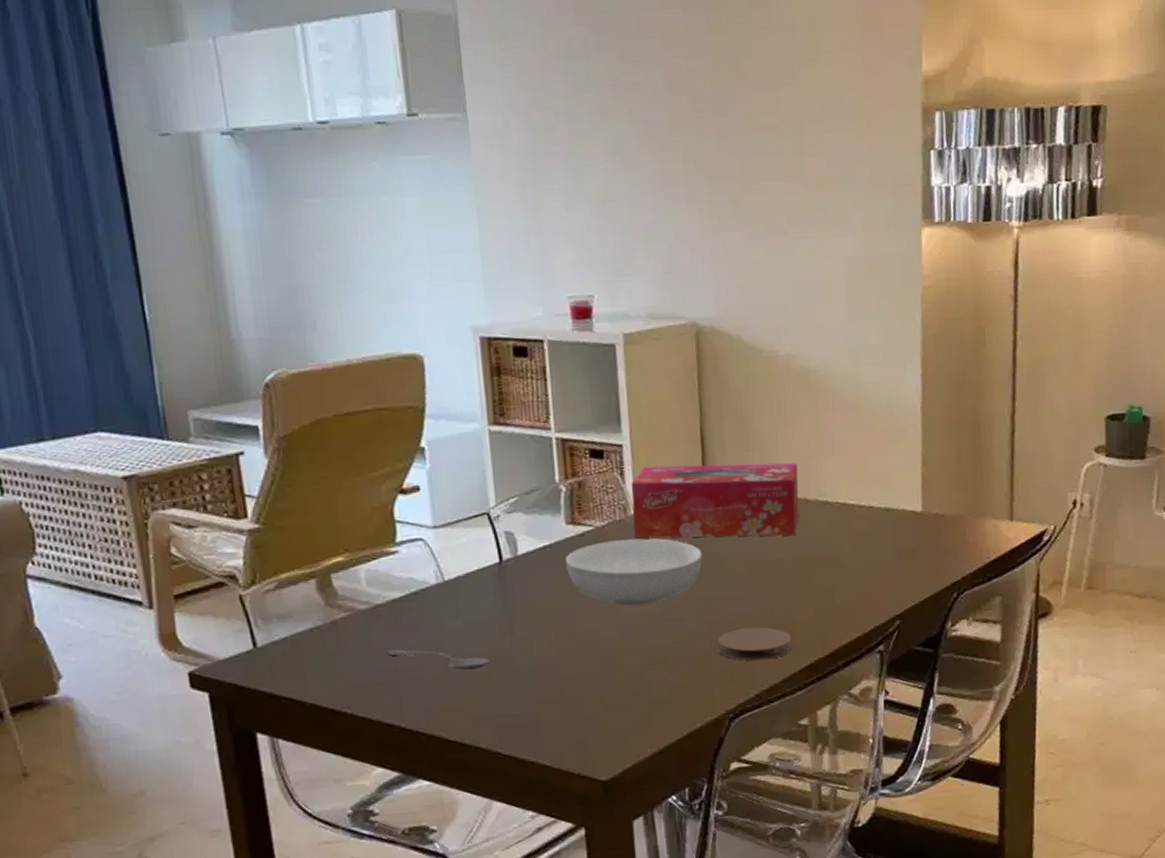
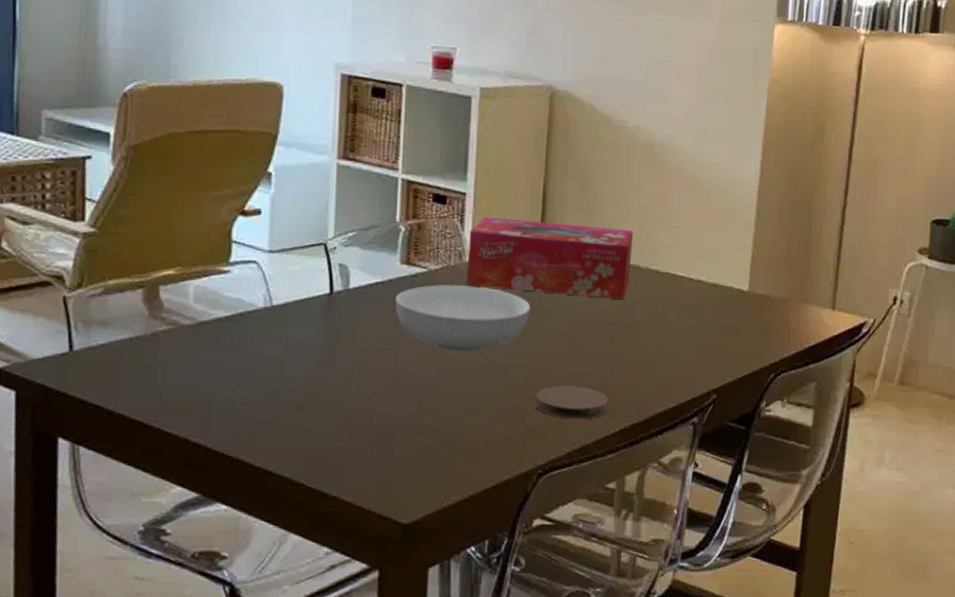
spoon: present [388,649,491,670] -> none [205,368,307,397]

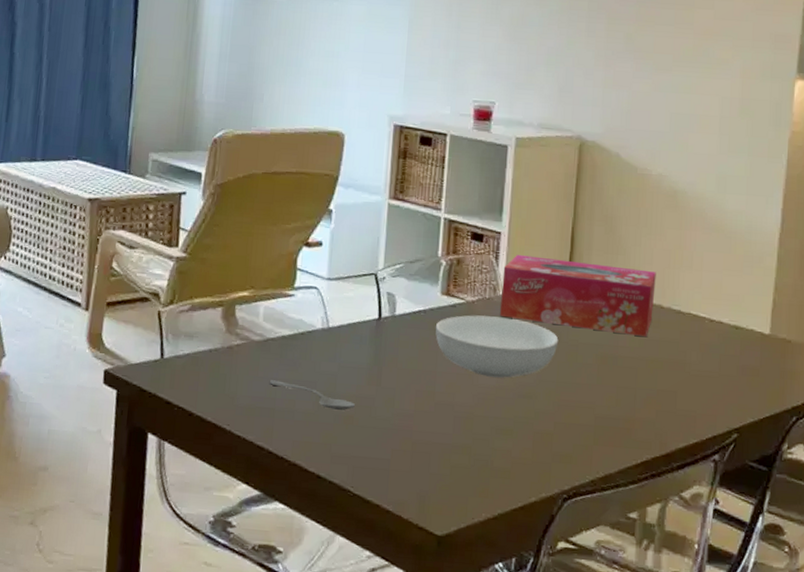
spoon: none [205,368,307,397] -> present [270,380,356,410]
coaster: present [535,385,608,420] -> none [561,415,631,449]

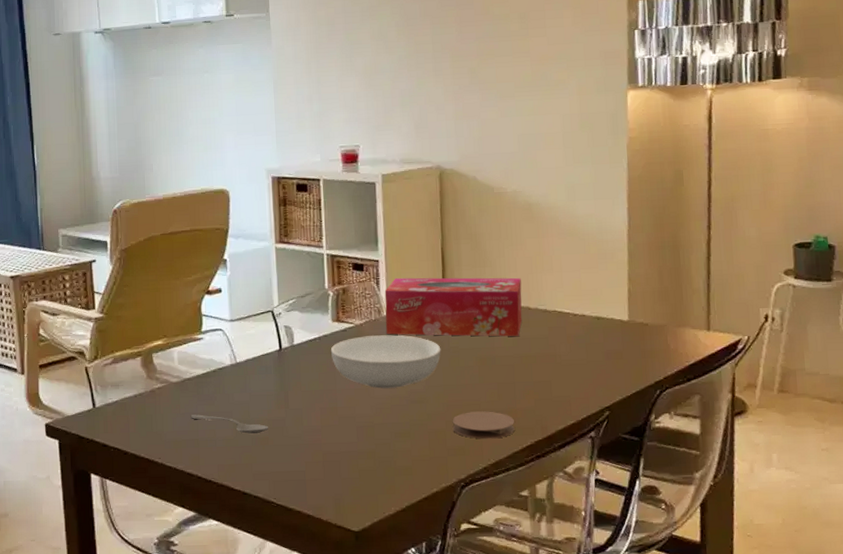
coaster: none [561,415,631,449] -> present [452,411,515,439]

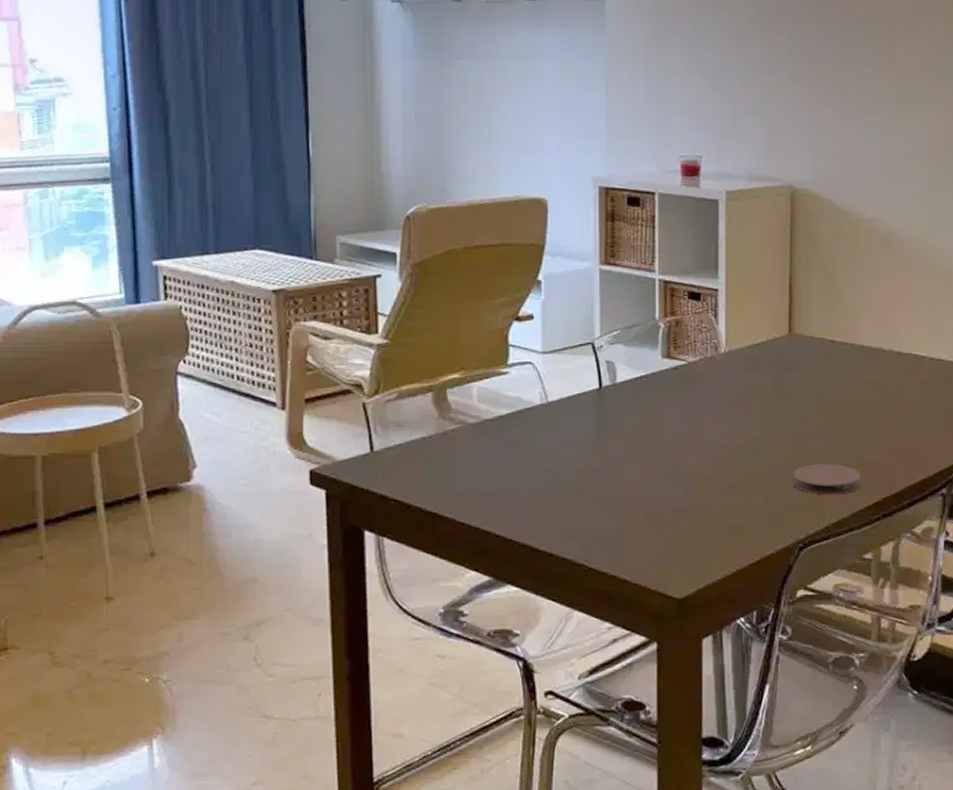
spoon: present [191,414,269,434] -> none [491,462,583,485]
serving bowl: present [330,335,441,389] -> none [658,375,784,436]
tissue box: present [384,277,523,337] -> none [723,311,876,381]

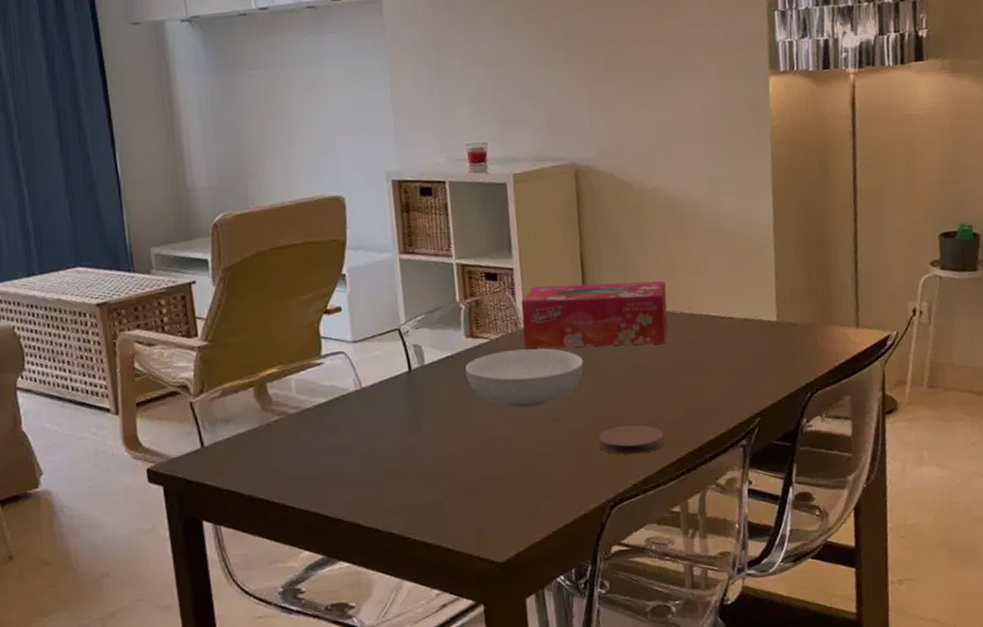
serving bowl: none [658,375,784,436] -> present [464,348,584,408]
tissue box: none [723,311,876,381] -> present [521,281,668,349]

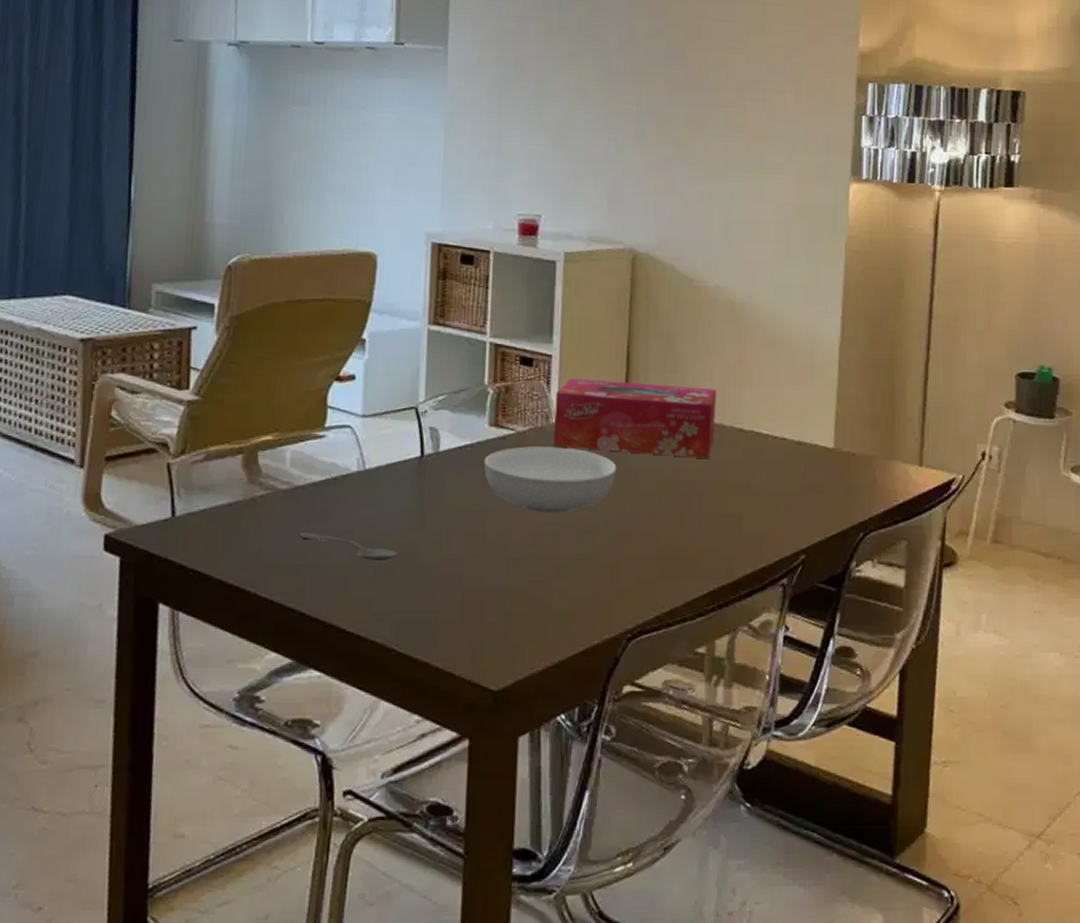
spoon: none [314,447,401,465] -> present [300,533,398,561]
coaster: present [598,424,664,455] -> none [623,547,696,582]

